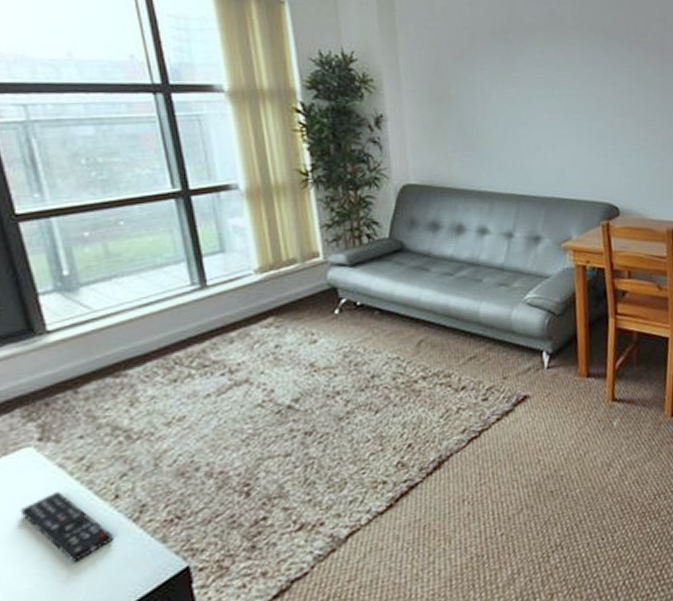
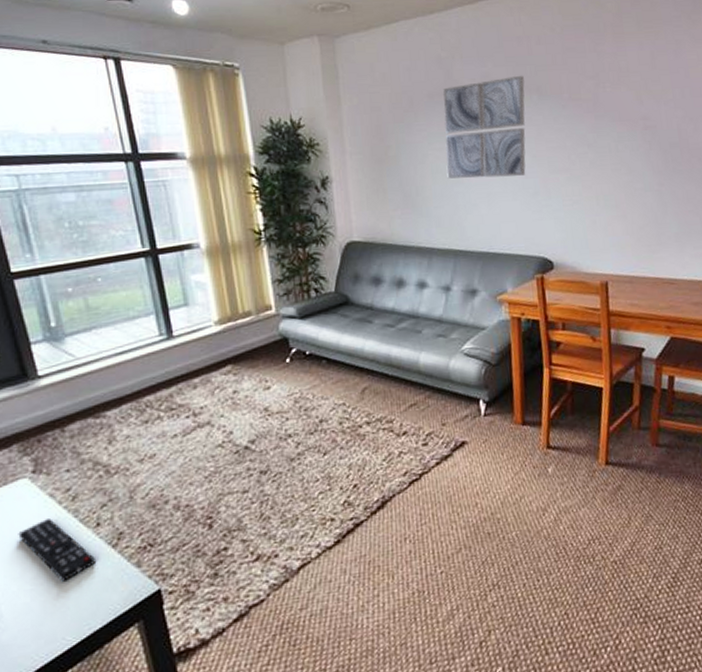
wall art: none [506,15,592,120] -> present [443,75,526,179]

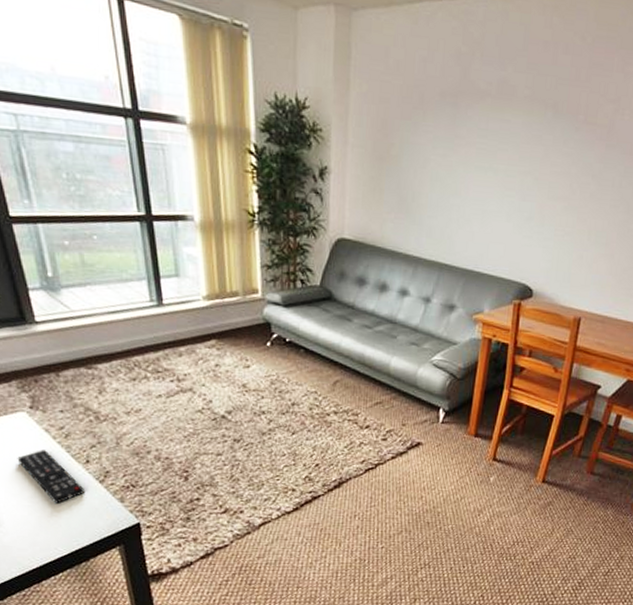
wall art: present [443,75,526,179] -> none [445,86,543,197]

